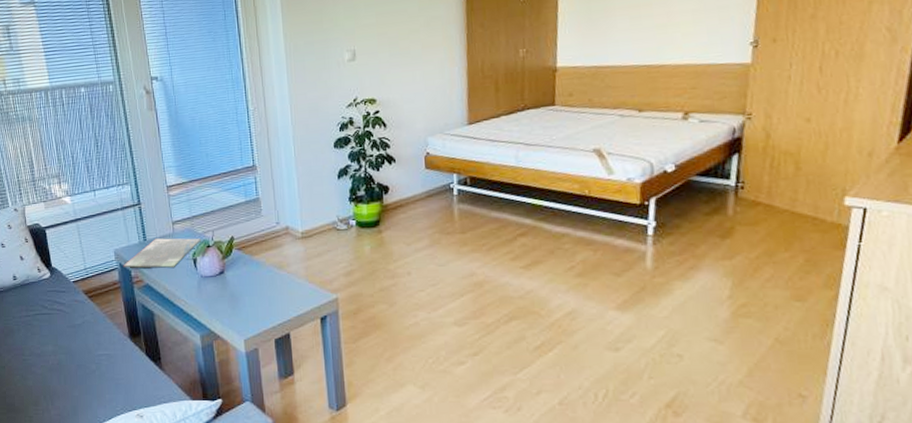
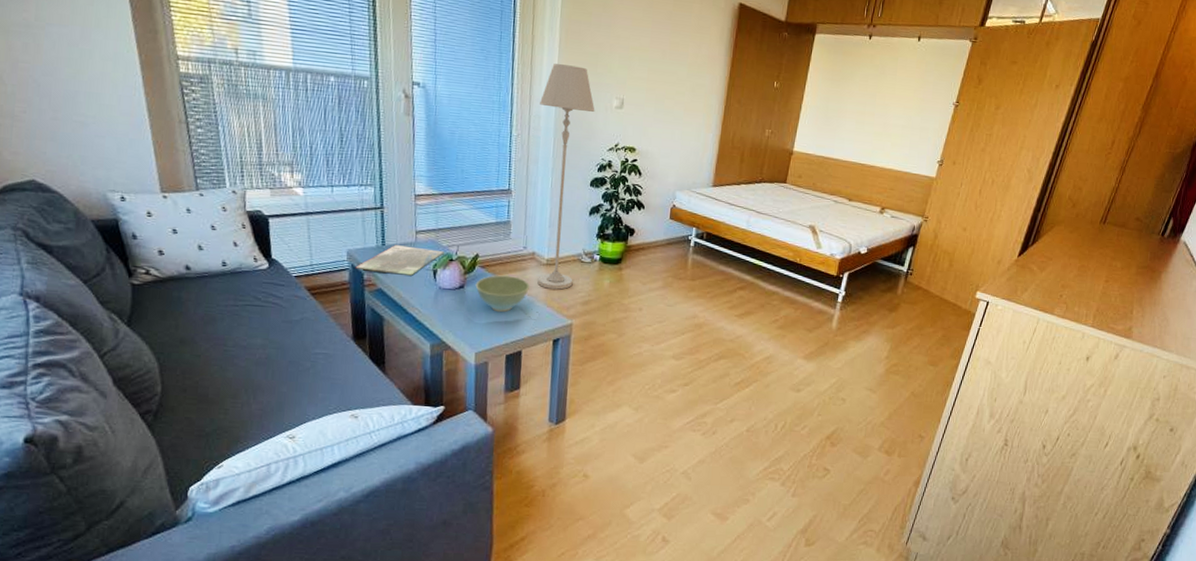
bowl: none [235,254,288,295] -> present [475,275,530,313]
floor lamp: none [271,26,332,264] -> present [537,64,595,290]

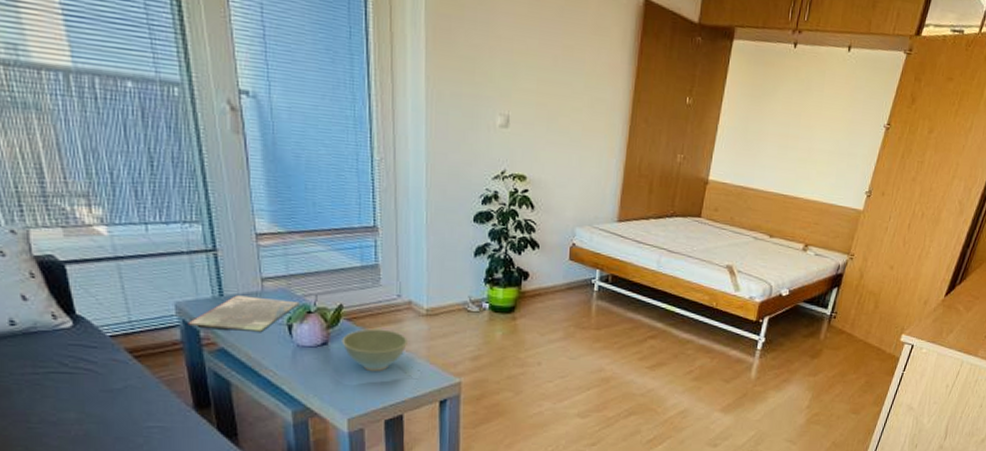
floor lamp: present [537,64,595,290] -> none [406,69,475,344]

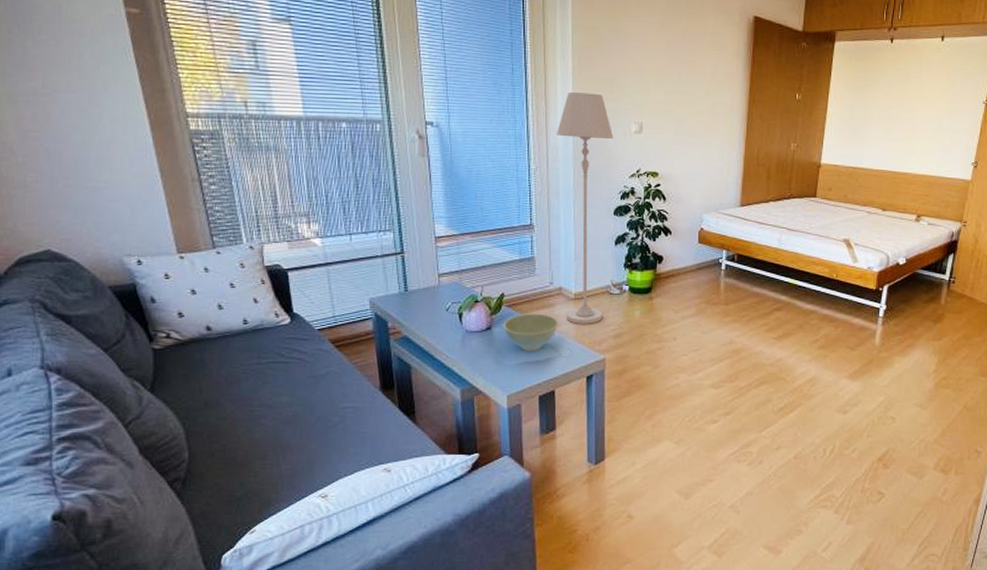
magazine: present [188,295,299,333] -> none [379,290,469,322]
floor lamp: none [406,69,475,344] -> present [557,92,614,324]

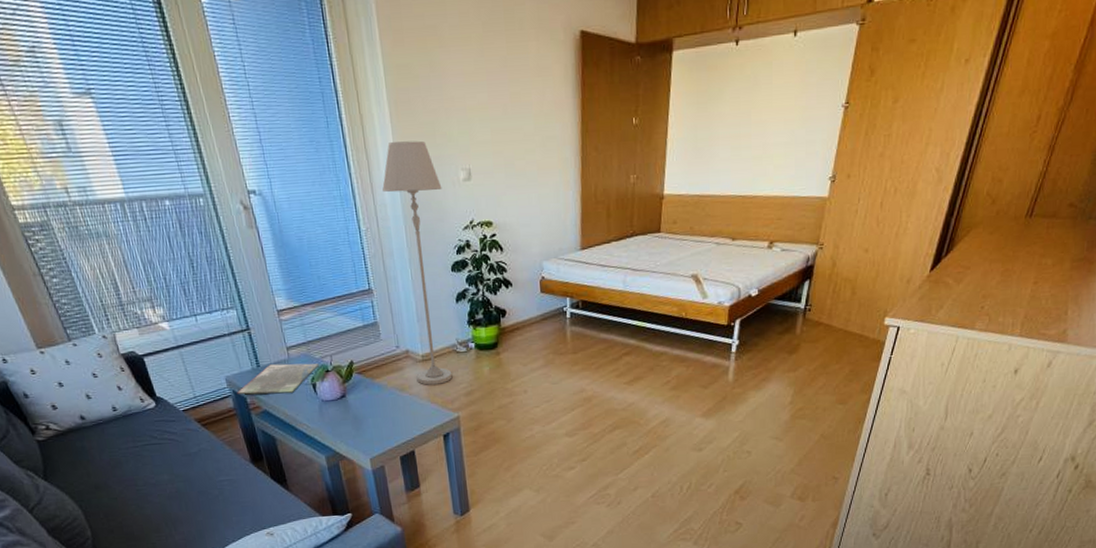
magazine: none [379,290,469,322] -> present [237,363,319,395]
bowl: present [503,313,558,352] -> none [356,377,410,416]

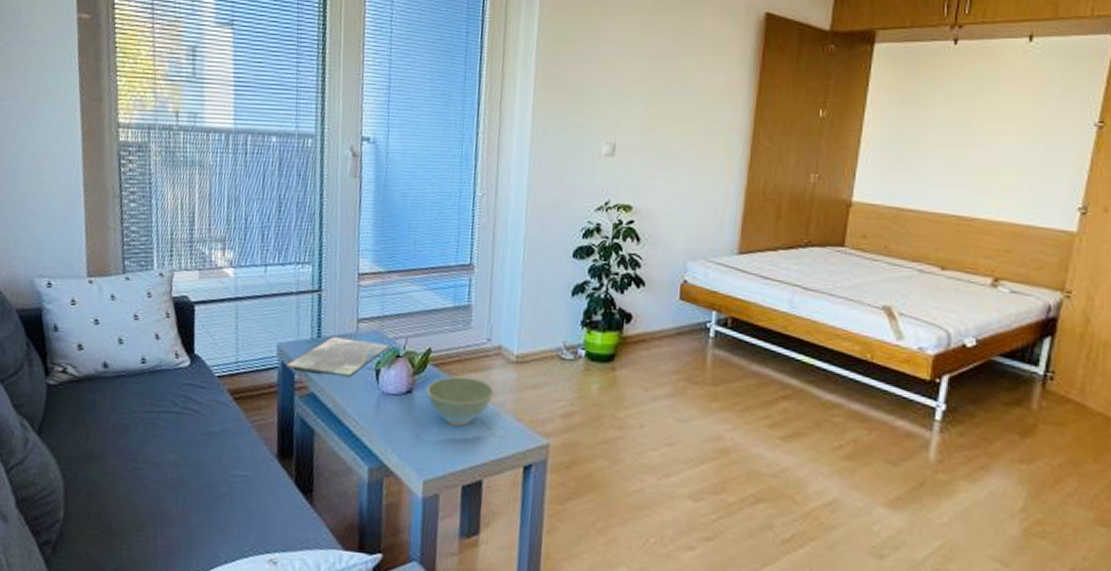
bowl: none [356,377,410,416] -> present [426,376,494,427]
floor lamp: present [382,140,453,385] -> none [504,105,579,397]

